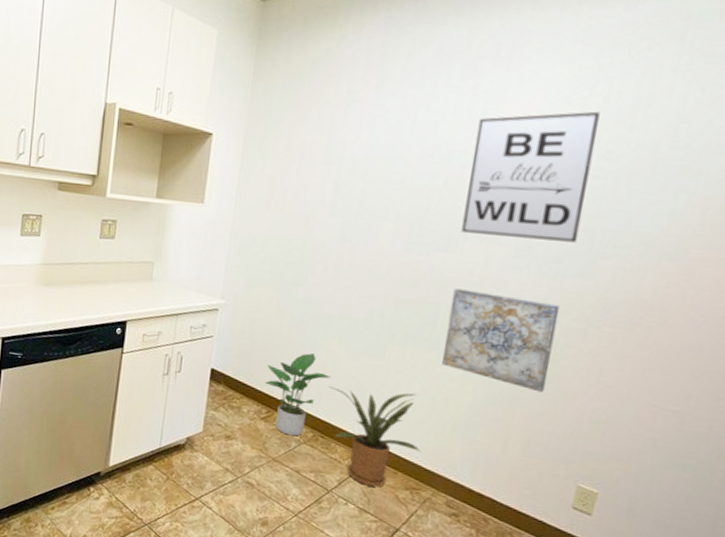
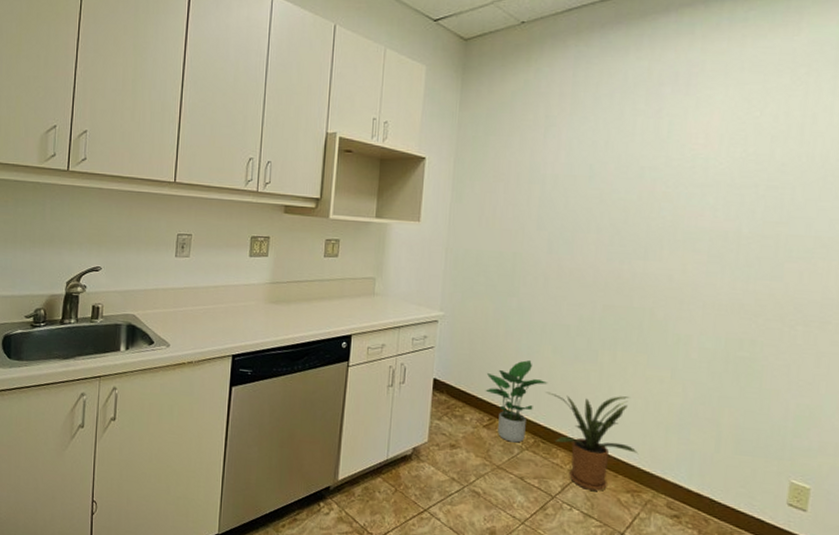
wall art: present [442,288,560,393] -> none [651,294,755,391]
wall art: present [461,111,600,243] -> none [658,129,772,248]

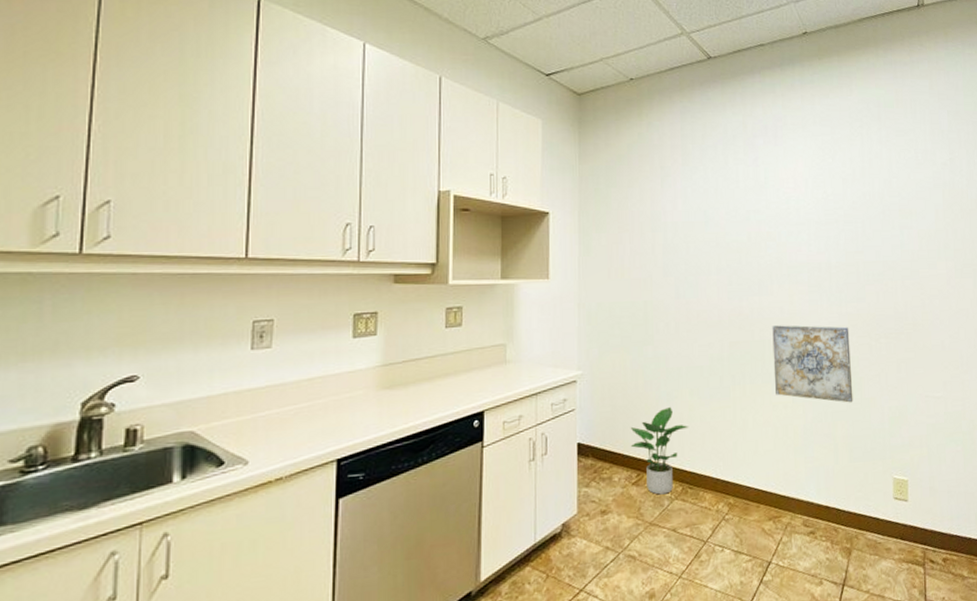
house plant: present [546,392,639,491] -> none [688,427,775,527]
wall art: none [651,294,755,391] -> present [772,325,853,403]

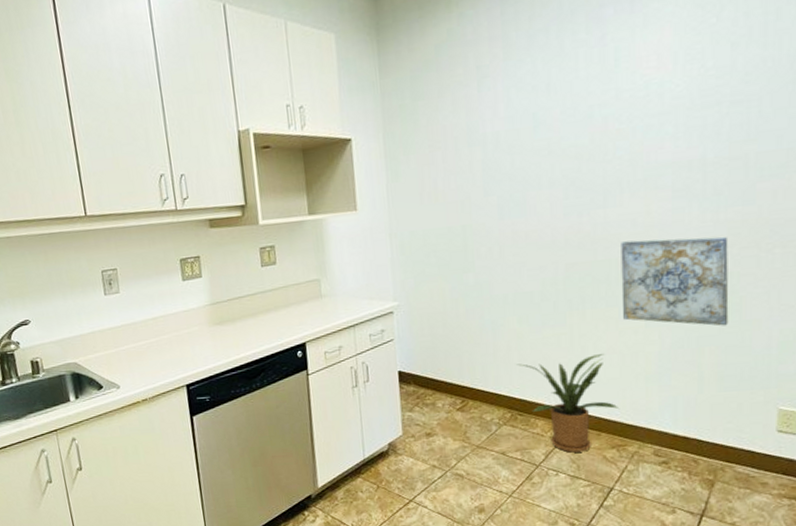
potted plant: present [630,407,689,495] -> none [452,335,518,420]
house plant: none [688,427,775,527] -> present [517,354,620,453]

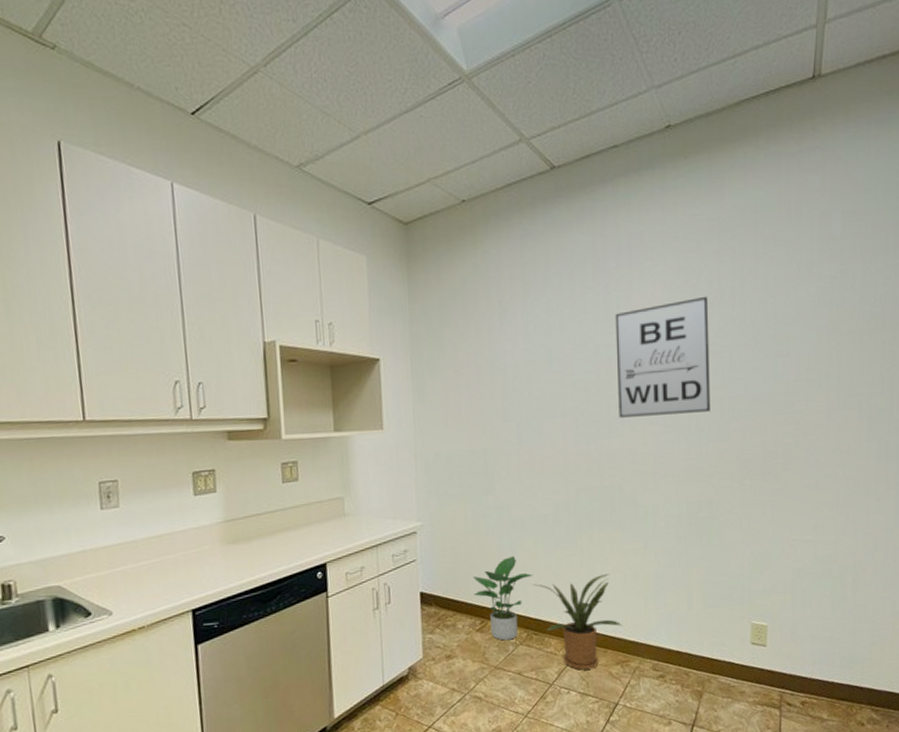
potted plant: none [452,335,518,420] -> present [472,556,534,641]
wall art: none [613,36,733,185] -> present [615,296,711,418]
wall art: present [621,236,729,326] -> none [623,468,711,549]

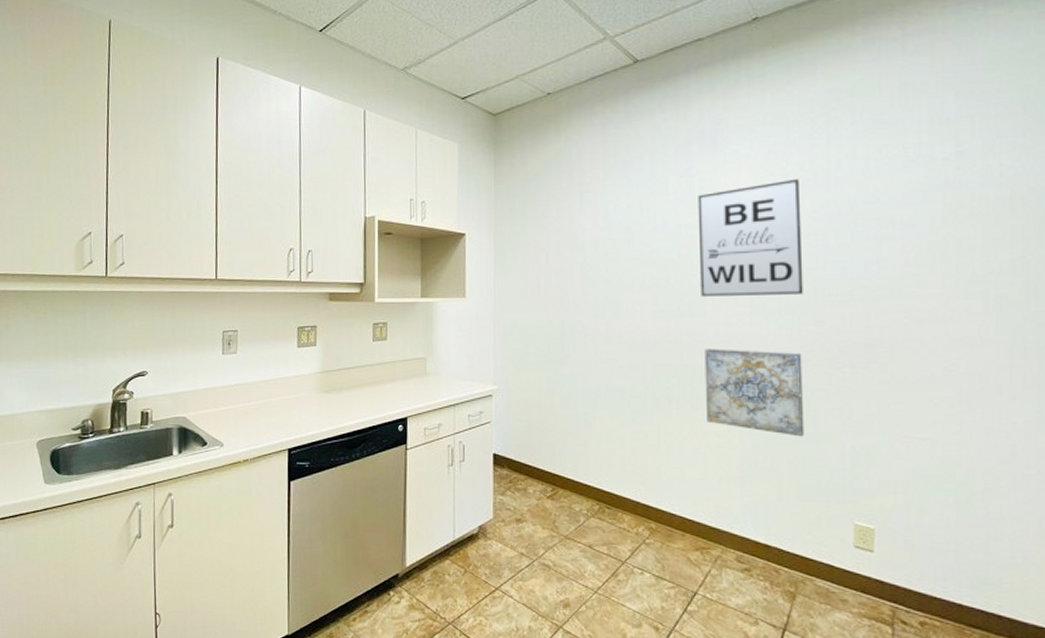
potted plant: present [472,556,534,641] -> none [545,427,607,511]
house plant: present [532,574,623,670] -> none [606,454,704,552]
wall art: none [623,468,711,549] -> present [704,348,805,437]

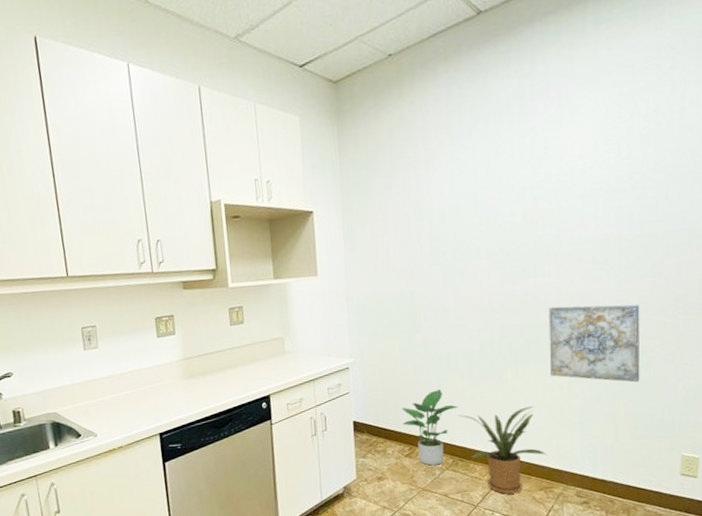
potted plant: none [545,427,607,511] -> present [401,389,459,466]
house plant: none [606,454,704,552] -> present [458,406,547,494]
wall art: present [698,178,803,297] -> none [543,130,644,257]

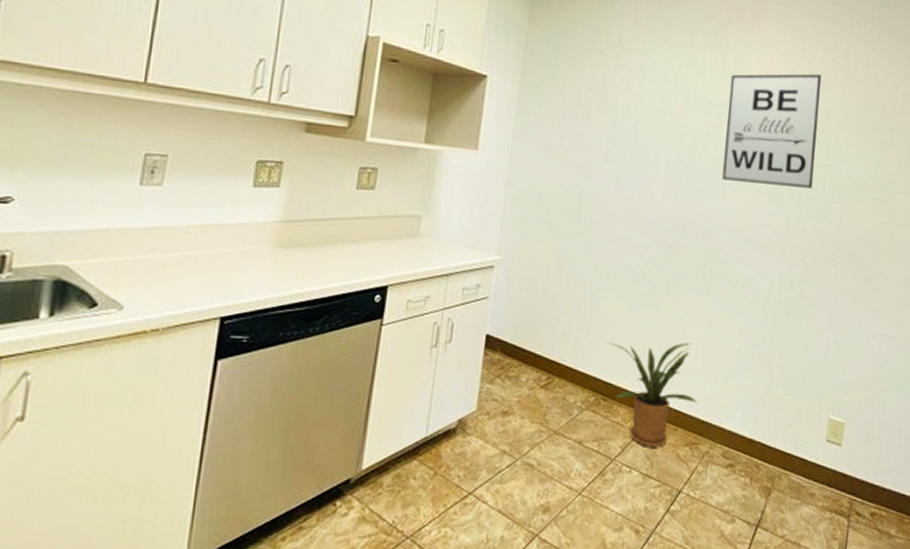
potted plant: present [401,389,459,466] -> none [544,309,612,403]
wall art: none [543,130,644,257] -> present [722,74,821,189]
wall art: present [549,304,640,383] -> none [712,234,804,331]

